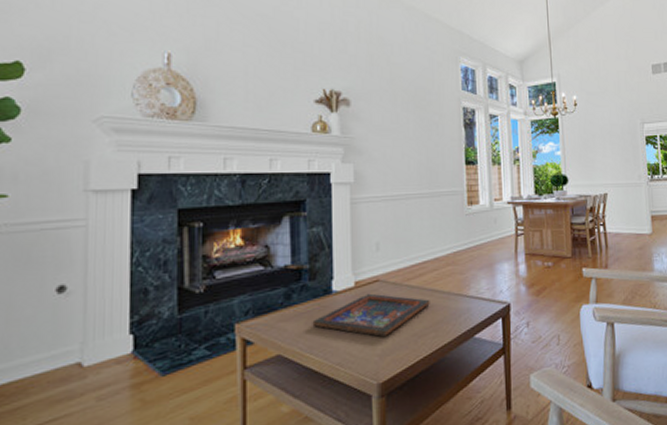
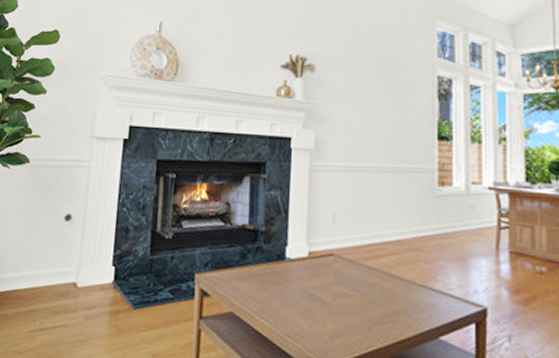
religious icon: present [312,293,430,337] -> none [264,266,388,316]

